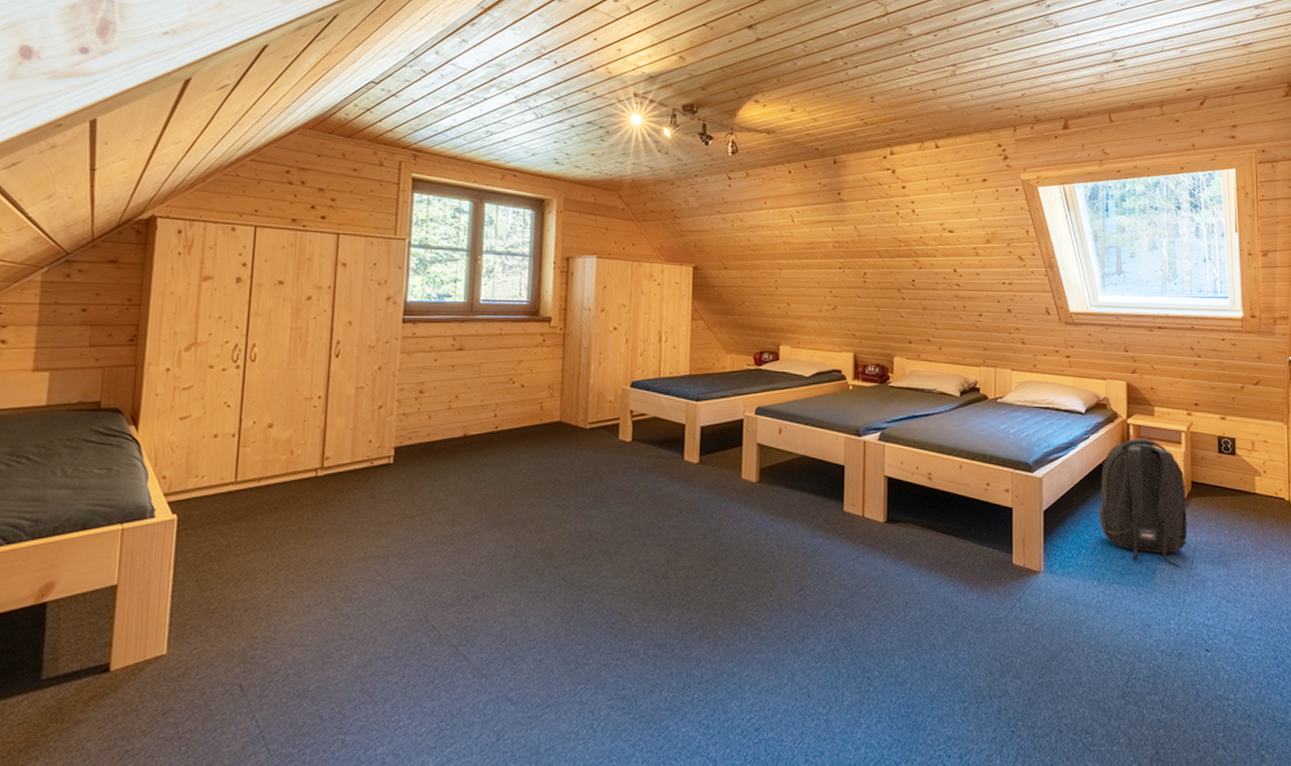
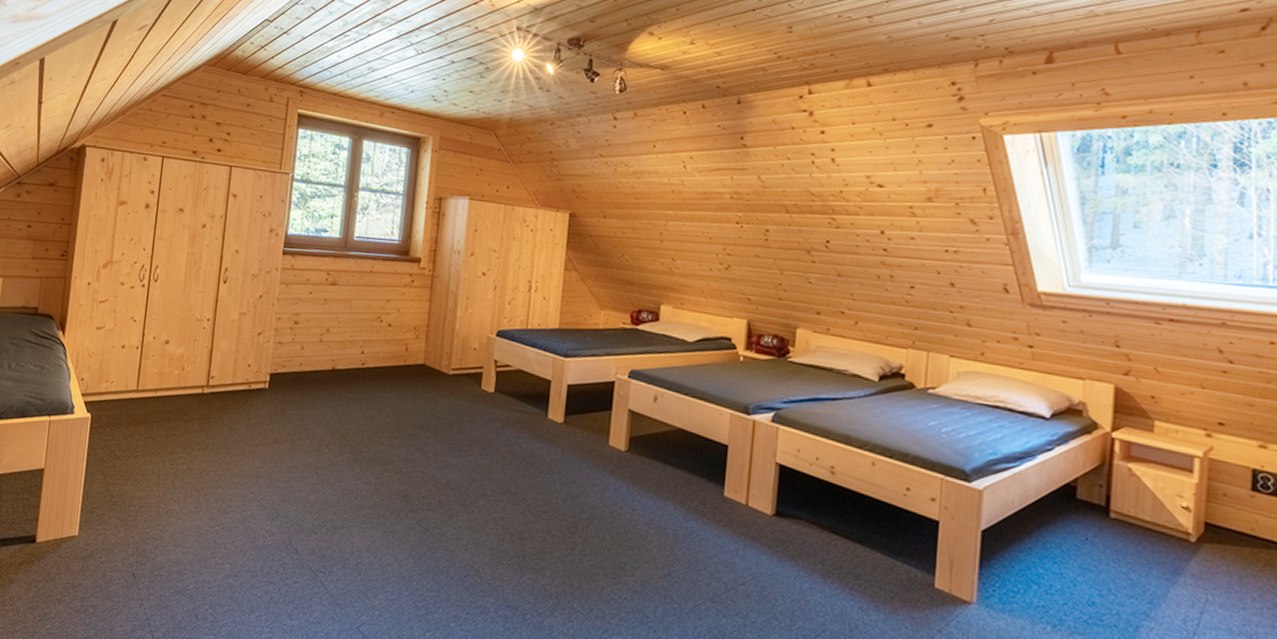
backpack: present [1099,438,1187,567] -> none [1060,457,1195,628]

